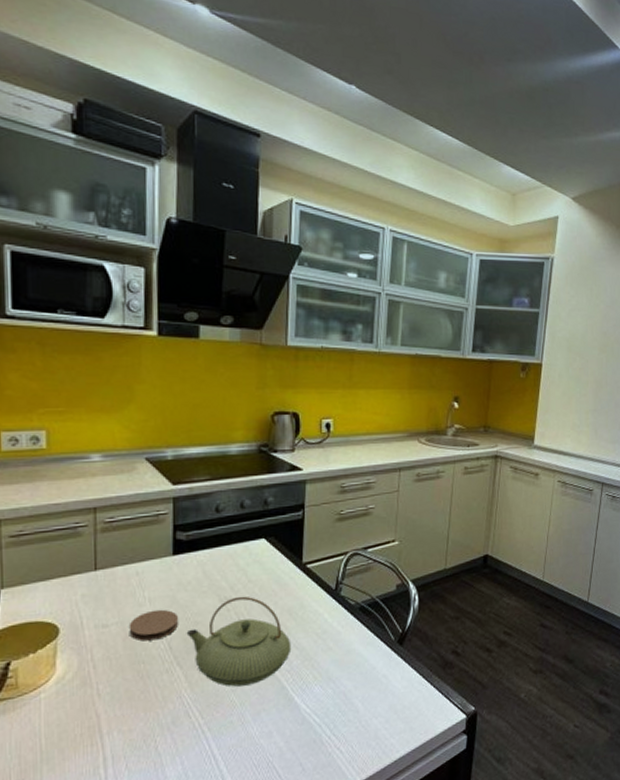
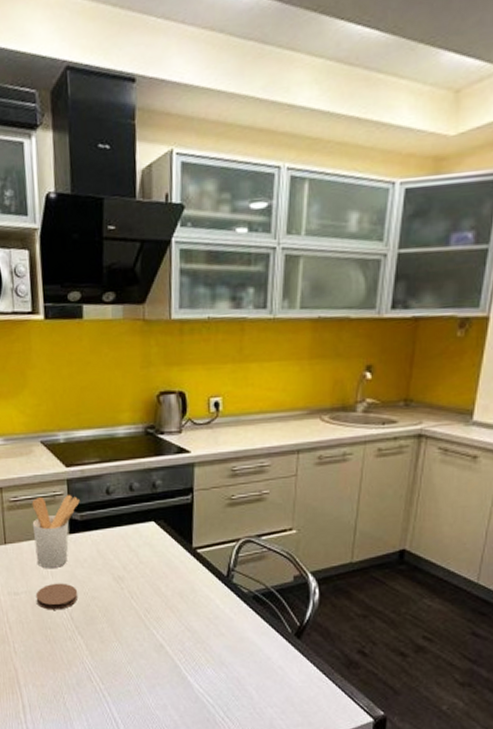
utensil holder: none [130,514,186,595] -> present [31,495,80,569]
teapot: present [186,596,292,687] -> none [85,576,184,660]

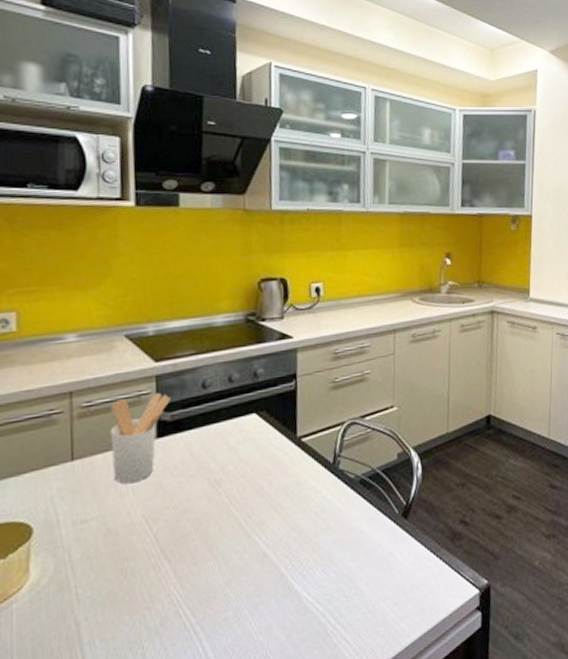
coaster: present [35,583,79,610] -> none [110,498,166,536]

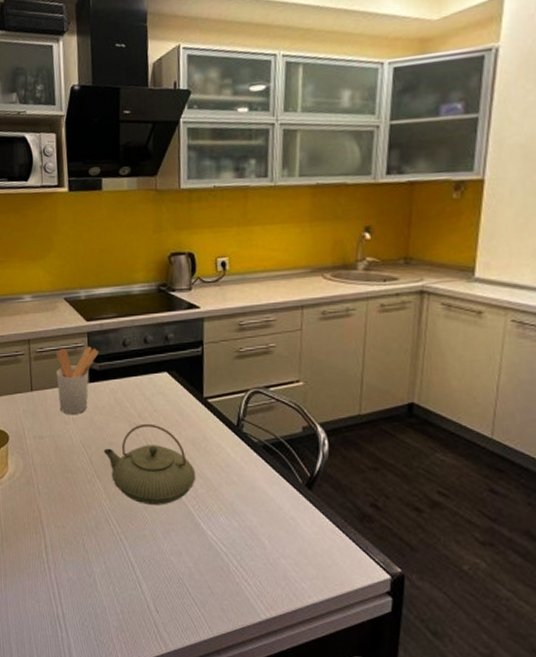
teapot: none [174,477,289,579] -> present [103,423,196,505]

